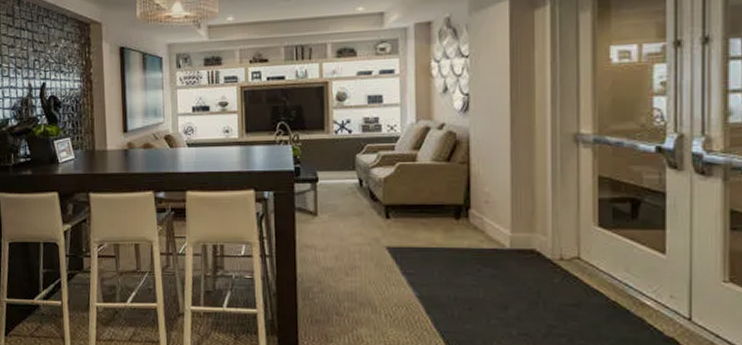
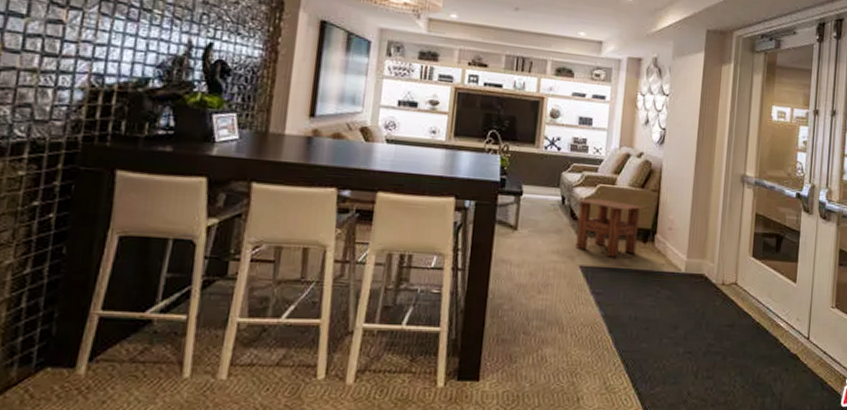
side table: none [372,177,455,237] -> present [574,198,647,258]

